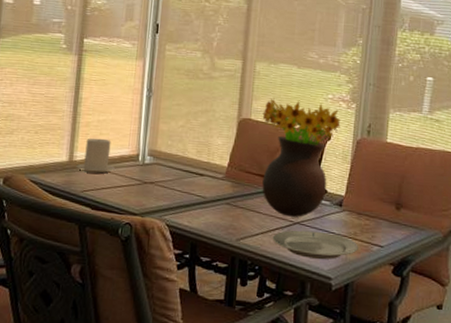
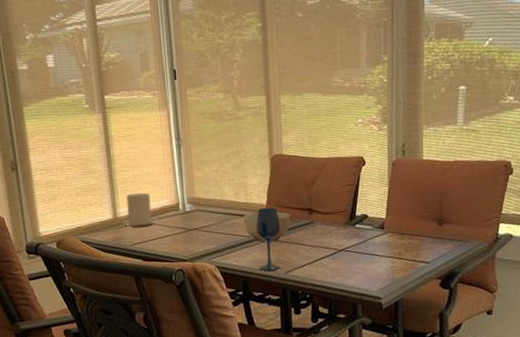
bowl: none [201,172,250,205] -> present [243,211,291,242]
wineglass: none [211,170,239,237] -> present [255,208,280,272]
flower arrangement: present [262,98,342,217] -> none [293,129,375,245]
plate: present [272,230,358,259] -> none [319,255,404,282]

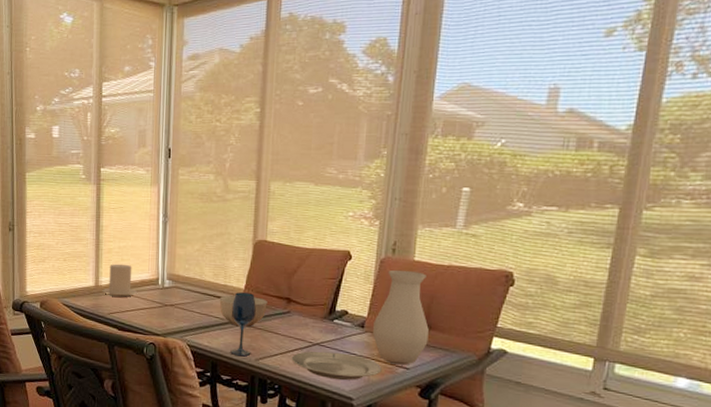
plate: none [319,255,404,282] -> present [291,351,382,380]
pitcher: none [391,170,443,260] -> present [372,269,429,365]

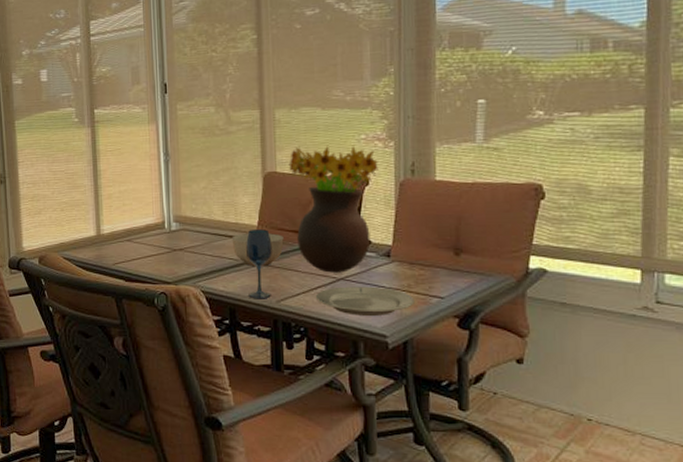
candle: present [102,263,138,297] -> none [104,209,144,245]
flower arrangement: none [278,218,364,339] -> present [288,146,380,273]
pitcher: present [372,269,429,365] -> none [399,191,461,294]

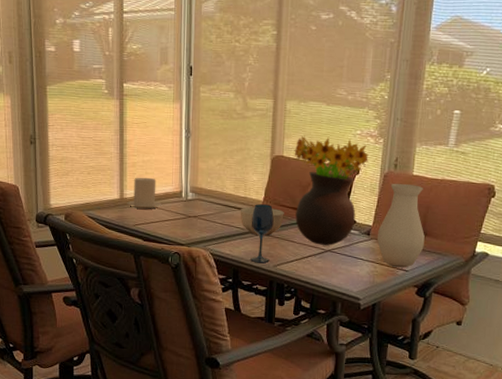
candle: none [104,209,144,245] -> present [127,177,162,209]
plate: present [315,286,415,316] -> none [306,257,385,282]
pitcher: none [399,191,461,294] -> present [376,183,425,268]

